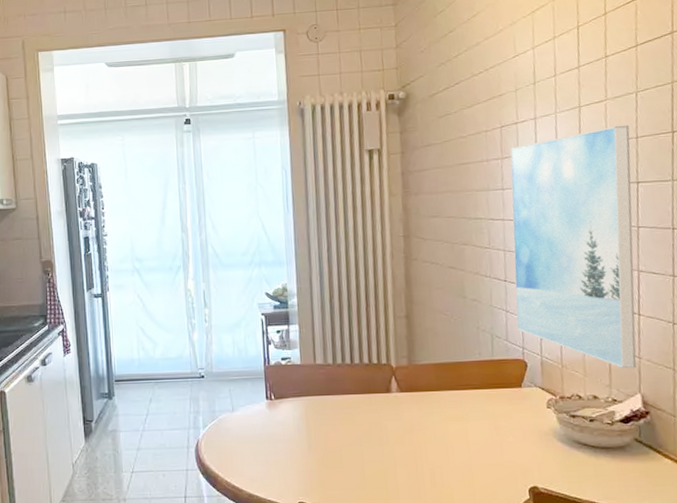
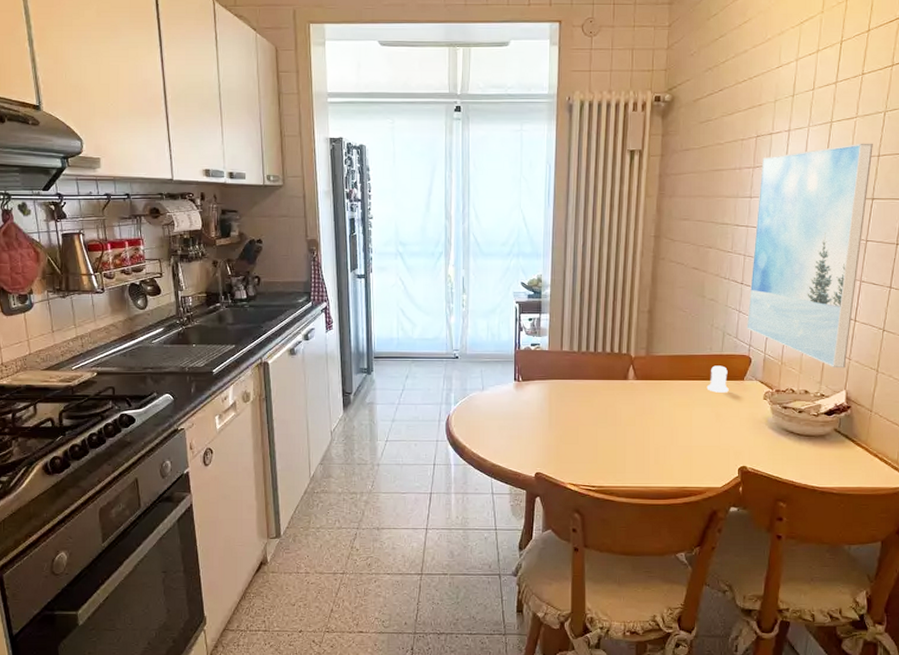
salt shaker: none [480,372,506,403] -> present [706,365,729,393]

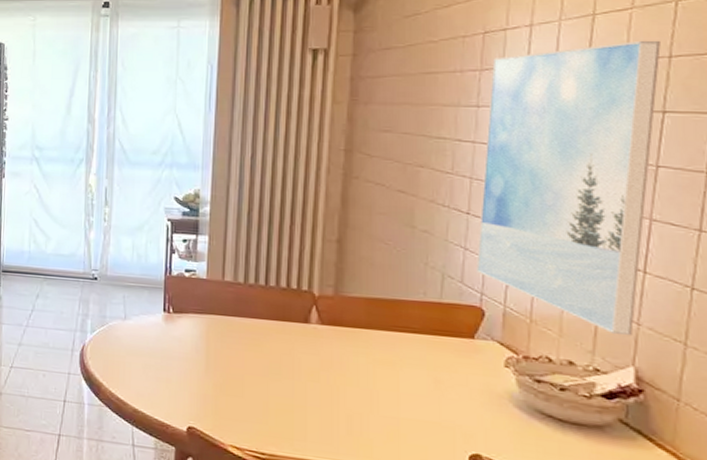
salt shaker: present [706,365,729,393] -> none [419,315,452,353]

